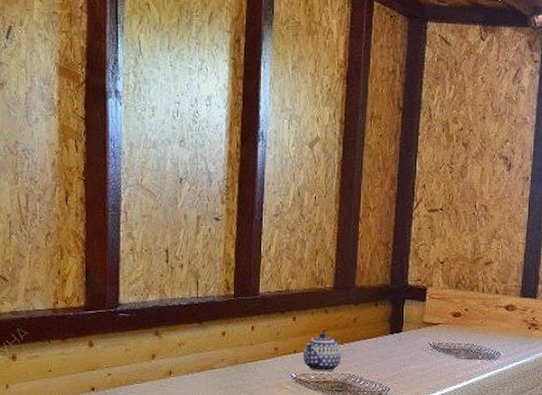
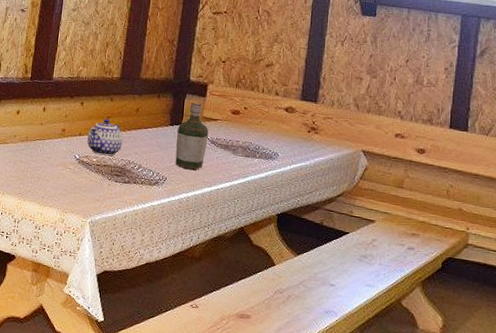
bottle: none [398,307,430,378] -> present [175,102,209,170]

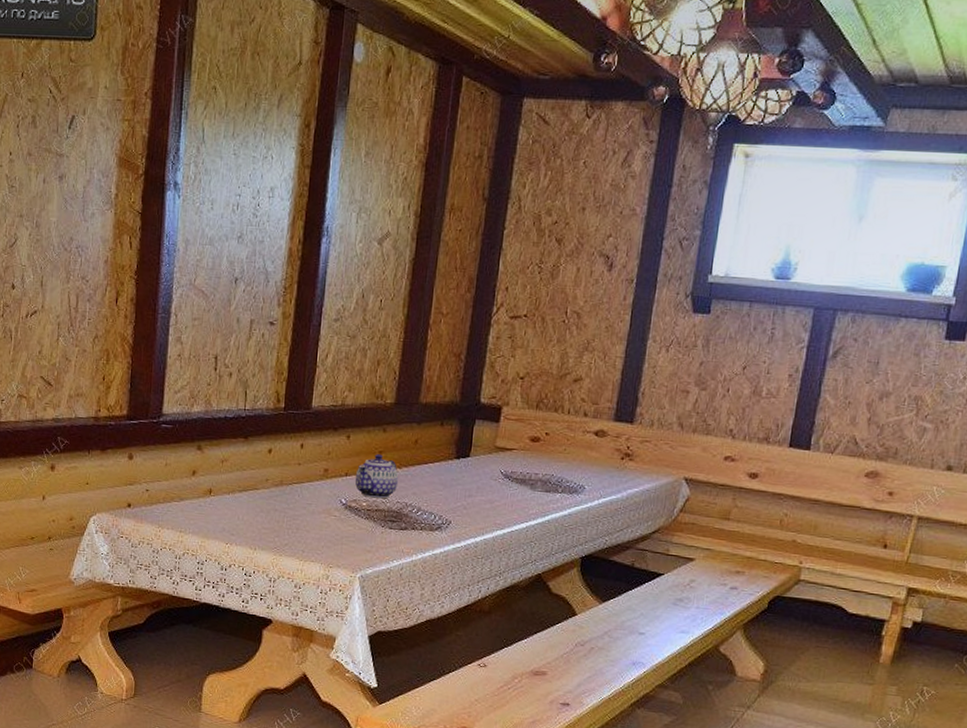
bottle: present [175,102,209,170] -> none [461,429,503,511]

